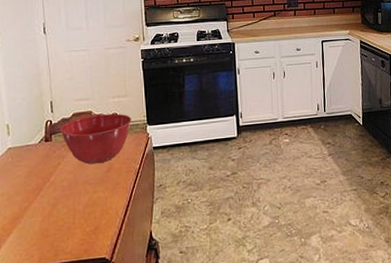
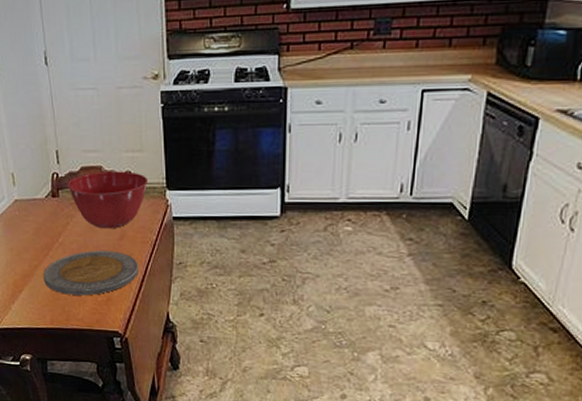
plate: none [33,183,124,231] -> present [43,250,139,296]

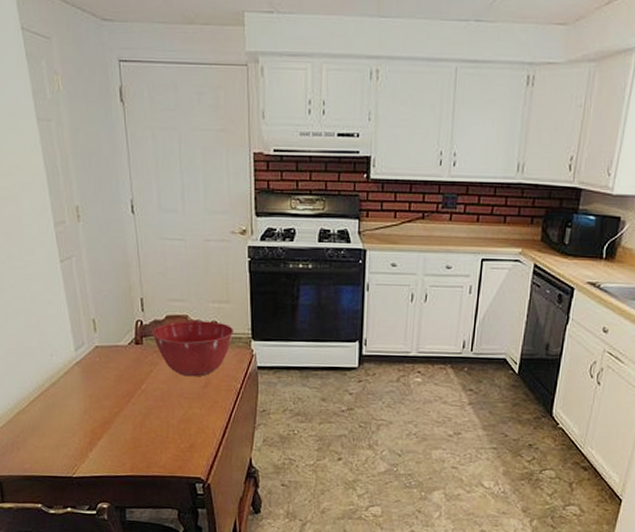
plate: present [43,250,139,296] -> none [123,398,223,443]

